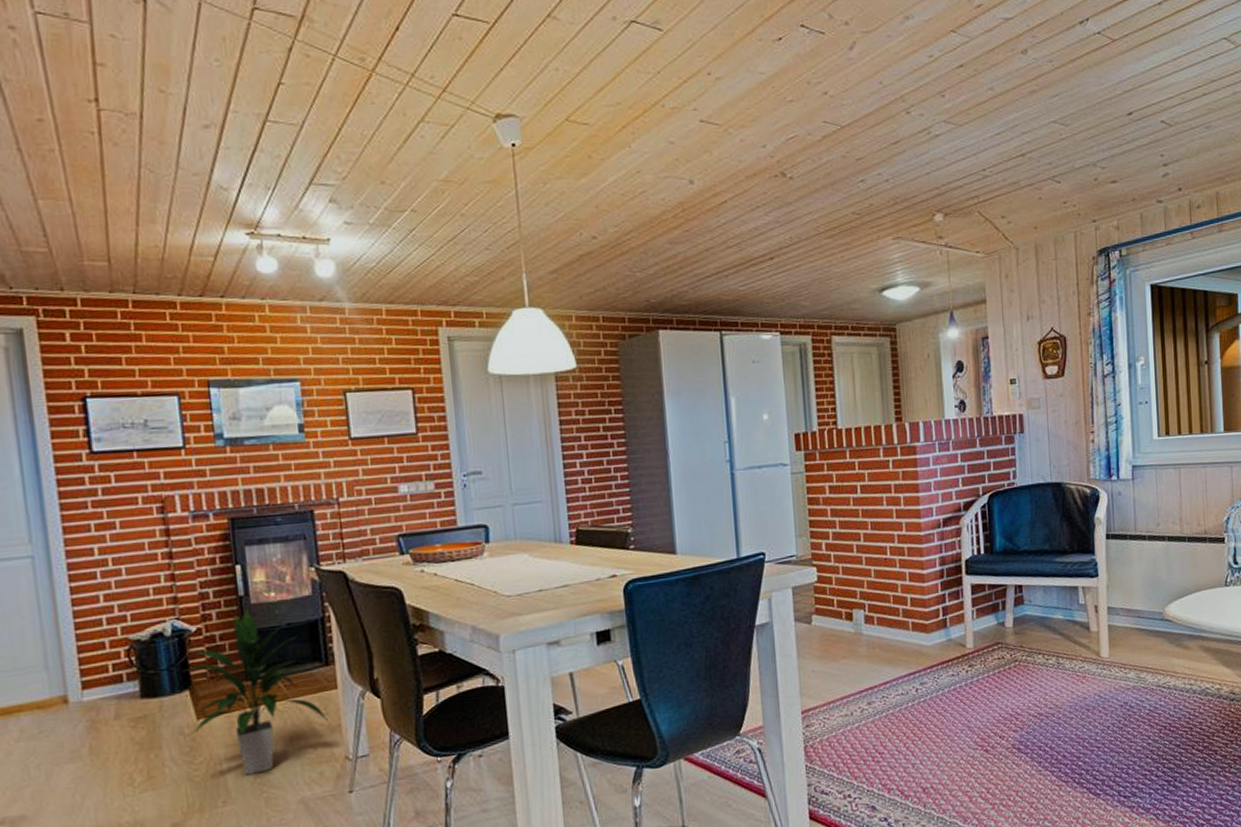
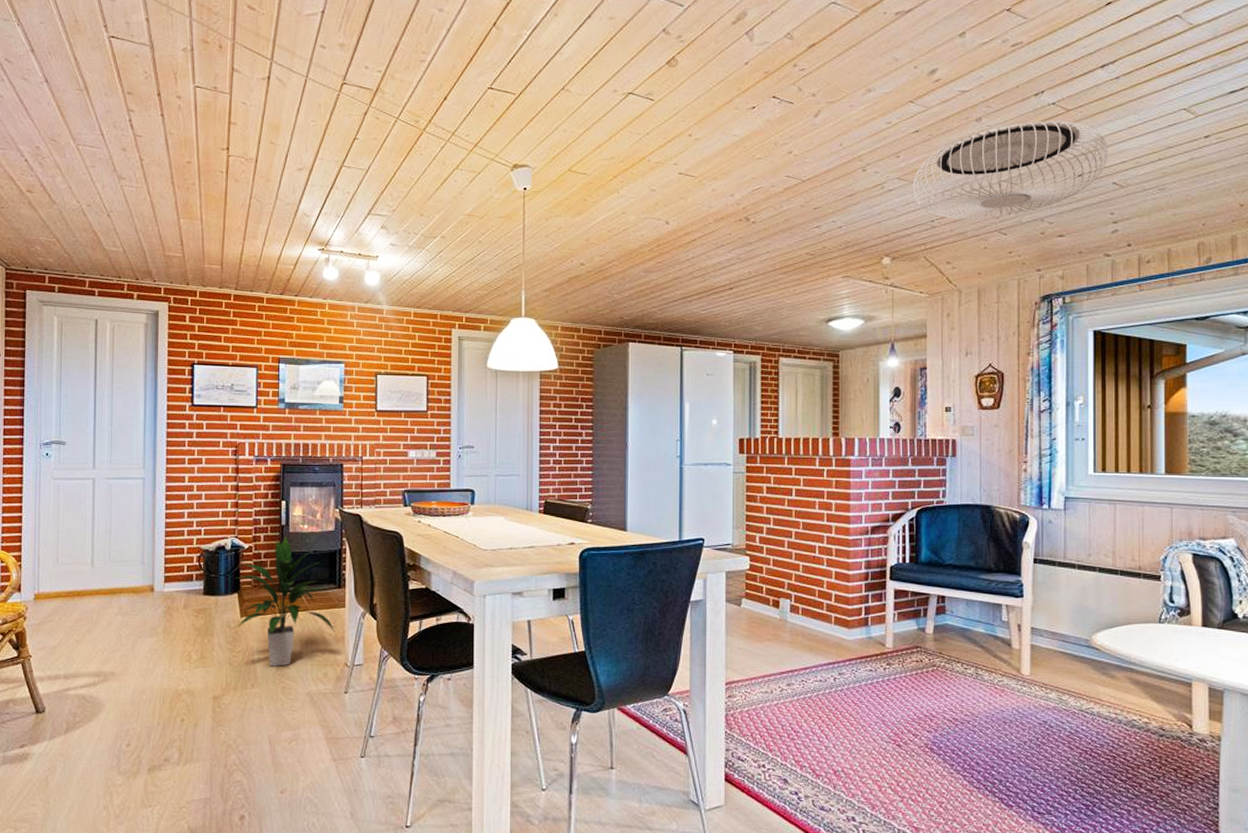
ceiling lamp: none [960,52,1155,167] -> present [912,121,1108,219]

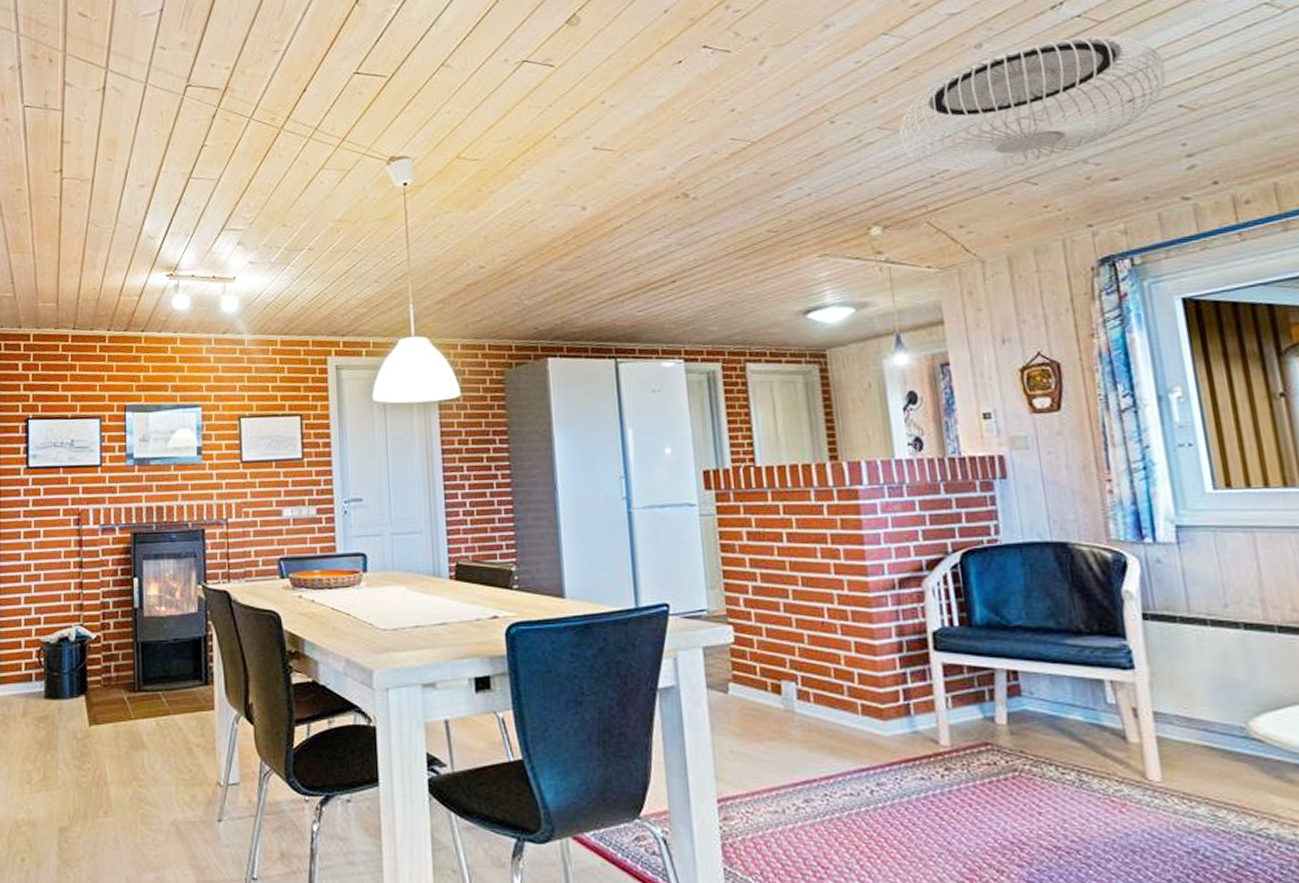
indoor plant: present [236,536,336,666] -> none [82,621,205,788]

